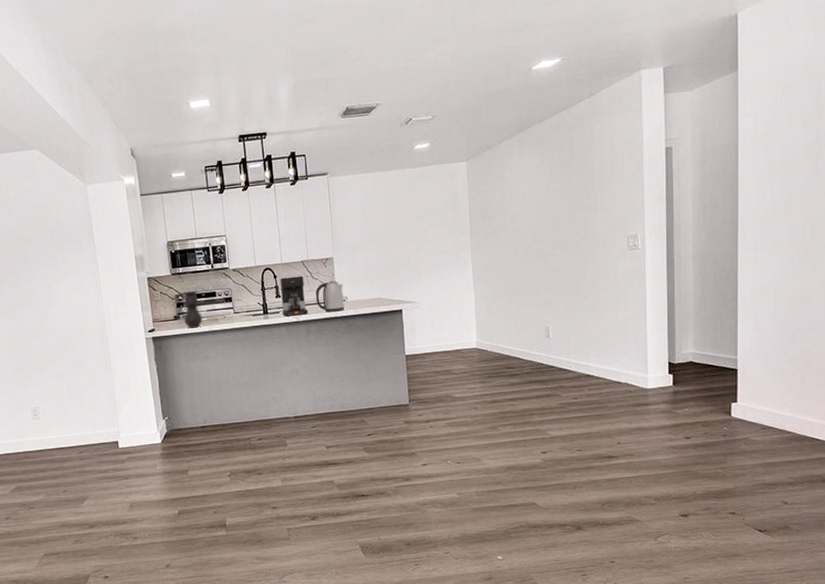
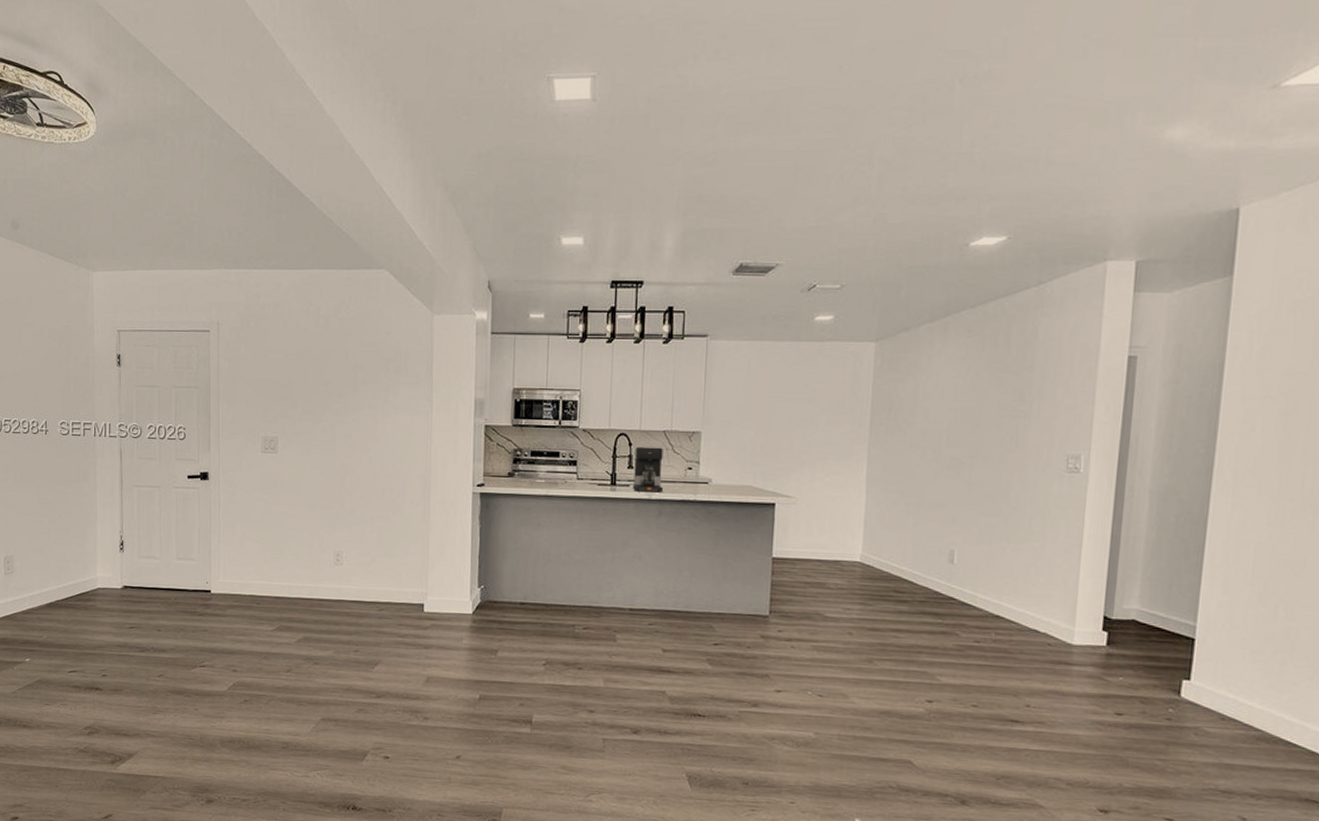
vase: present [182,291,203,329] -> none [519,447,540,490]
kettle: present [315,280,345,313] -> none [674,458,708,495]

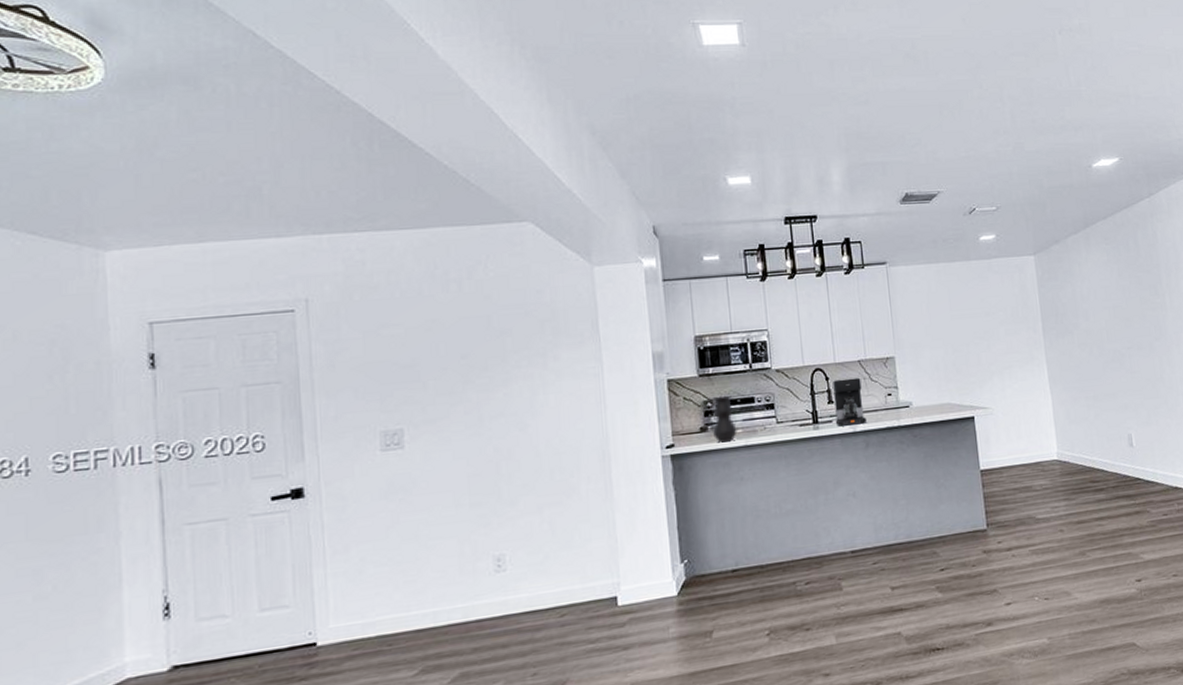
vase: none [519,447,540,490] -> present [712,396,737,443]

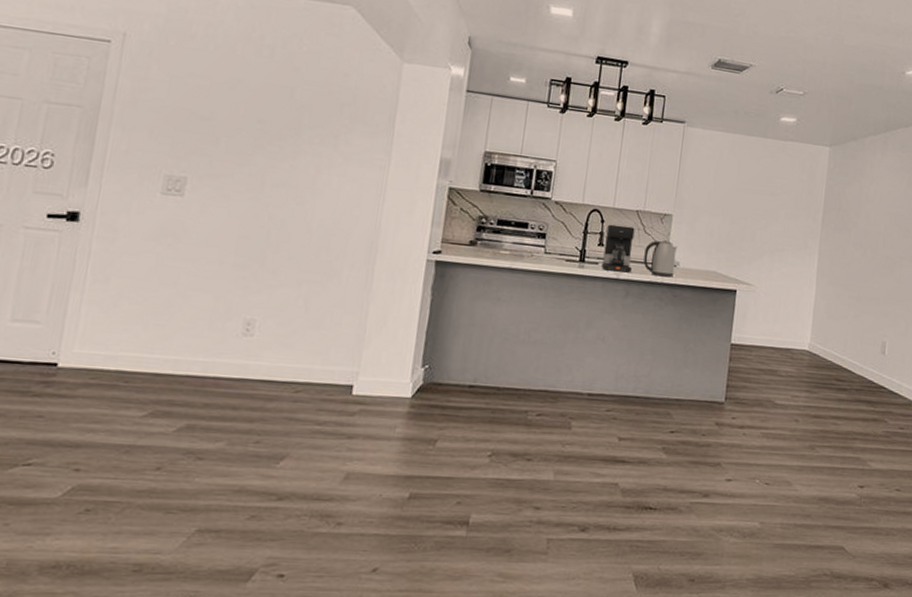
vase: present [712,396,737,443] -> none [481,215,507,261]
kettle: none [875,383,909,421] -> present [643,240,677,278]

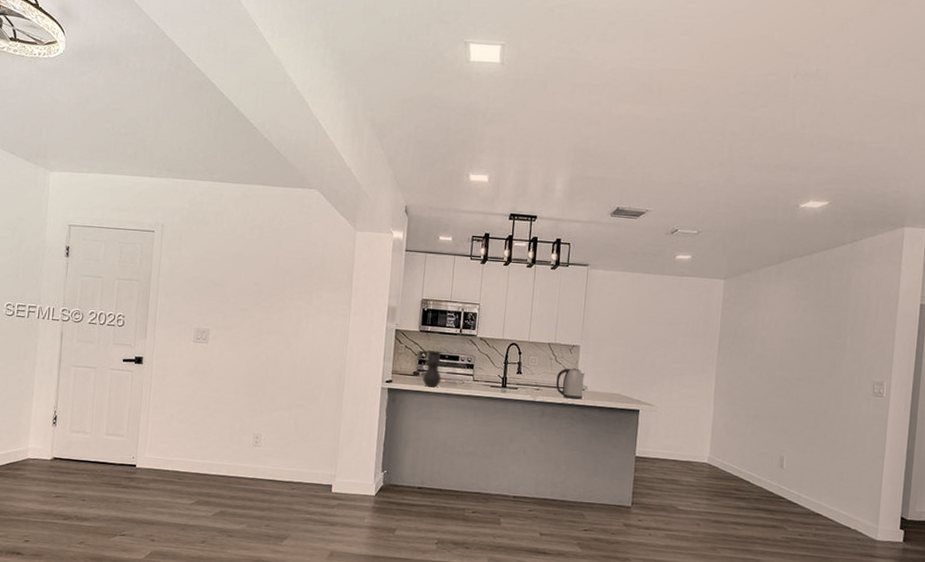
vase: none [481,215,507,261] -> present [422,350,442,388]
coffee maker: present [600,224,635,273] -> none [520,355,548,396]

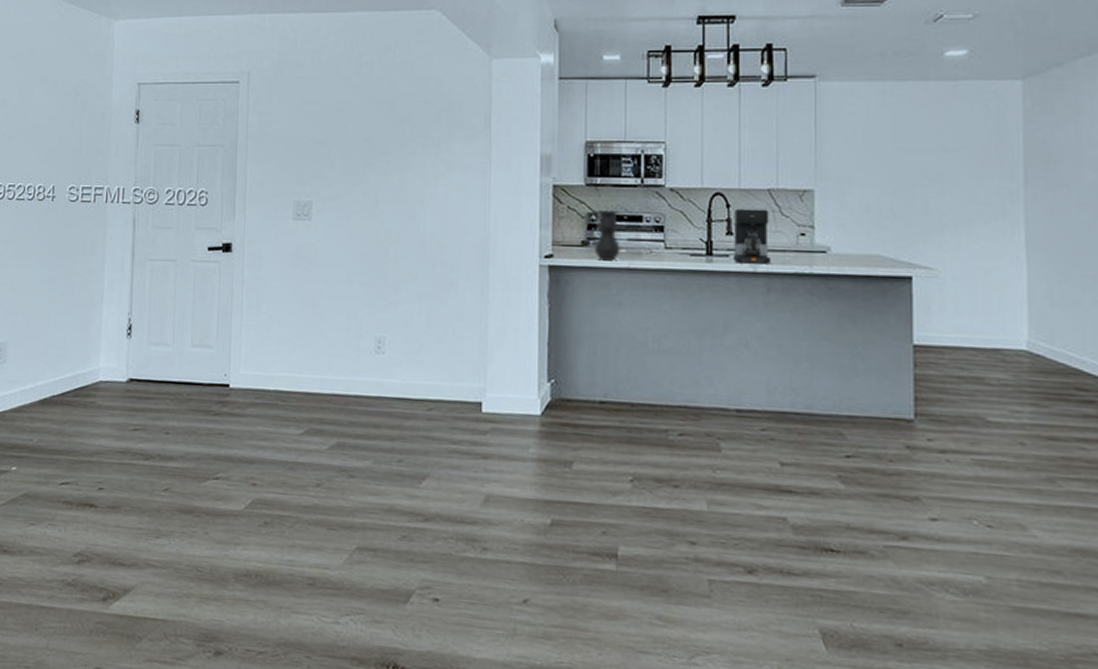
coffee maker: none [520,355,548,396] -> present [732,208,772,264]
kettle: present [556,368,585,400] -> none [784,222,825,267]

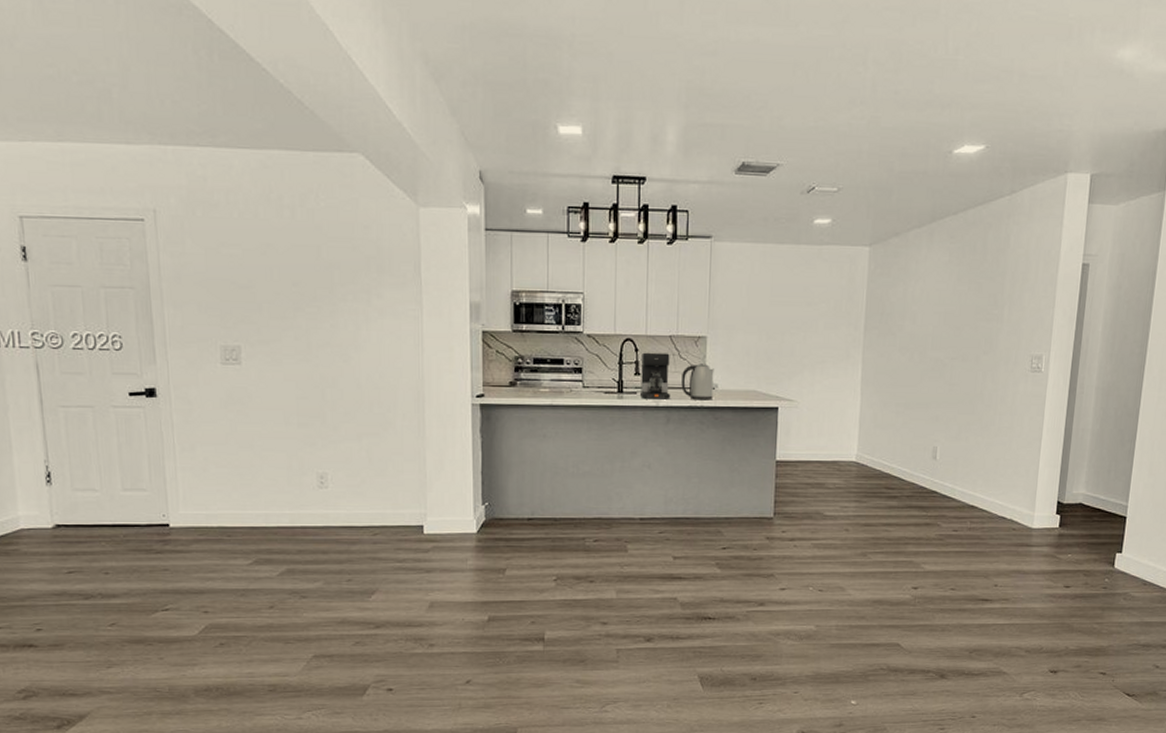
vase: present [595,211,621,261] -> none [521,354,544,399]
kettle: none [784,222,825,267] -> present [681,364,714,401]

